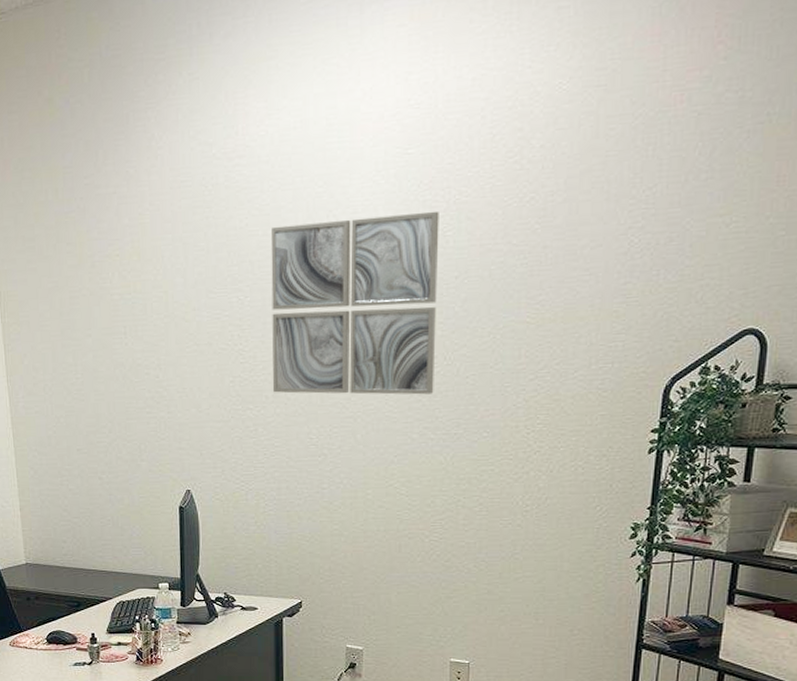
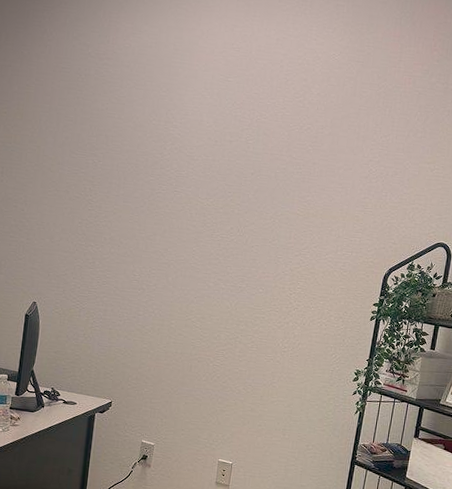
wall art: present [270,211,439,395] -> none [110,113,245,255]

